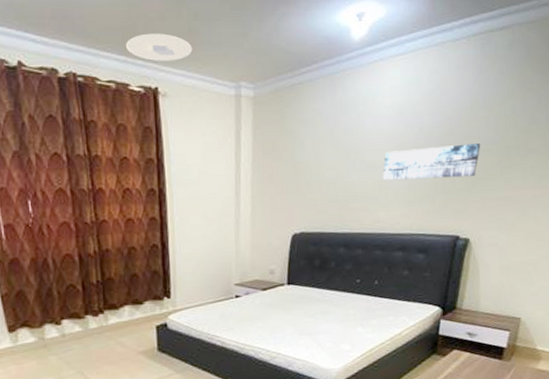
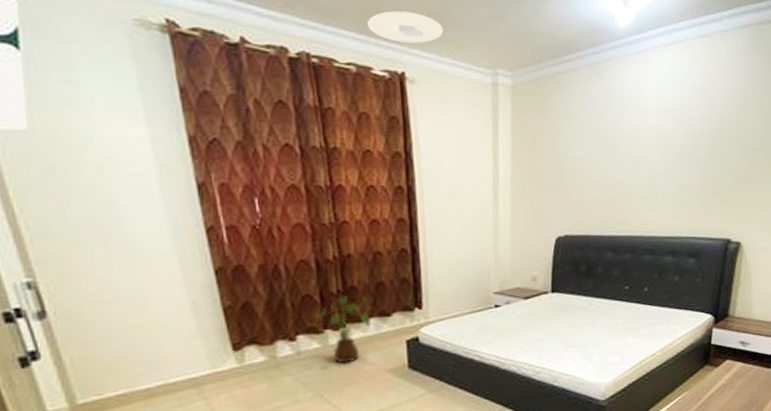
house plant: none [80,285,126,346] -> present [318,295,371,364]
wall art: present [382,143,481,180] -> none [651,142,752,179]

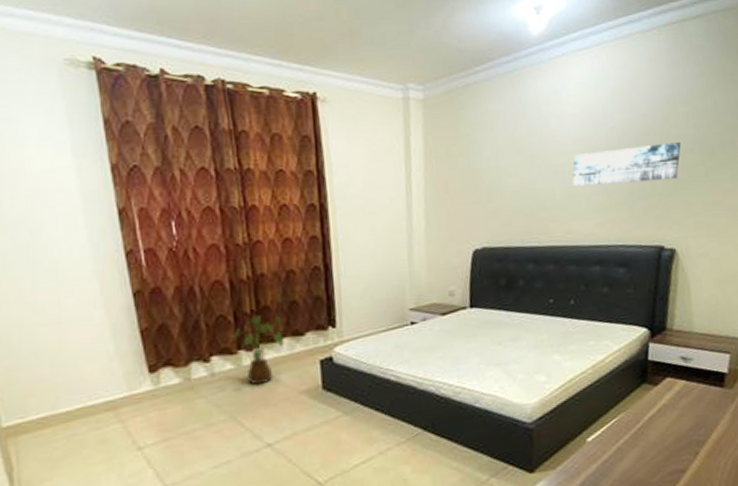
ceiling light: present [366,11,444,43] -> none [279,34,354,64]
wall art: none [651,142,752,179] -> present [572,142,681,186]

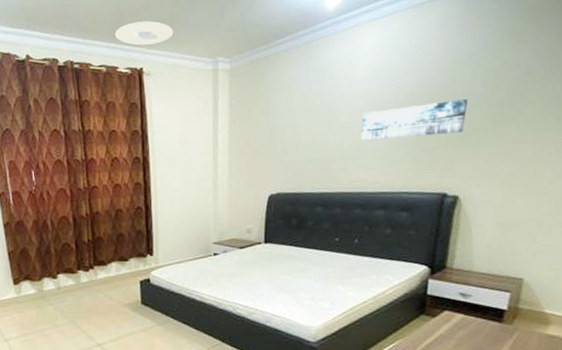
house plant: present [232,314,284,386] -> none [74,243,113,298]
ceiling light: none [279,34,354,64] -> present [114,21,174,46]

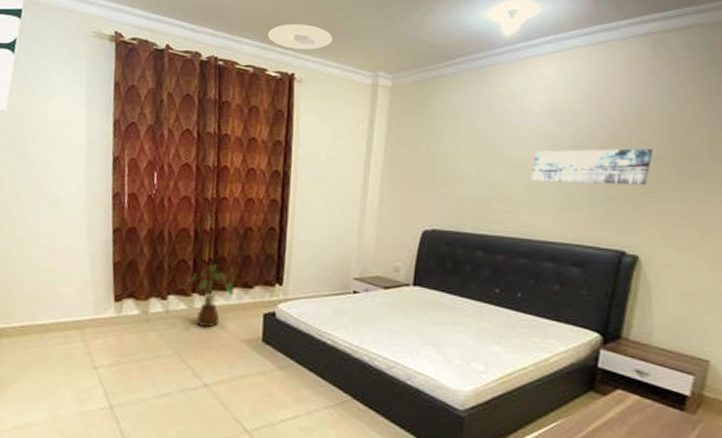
house plant: none [74,243,113,298] -> present [188,264,235,328]

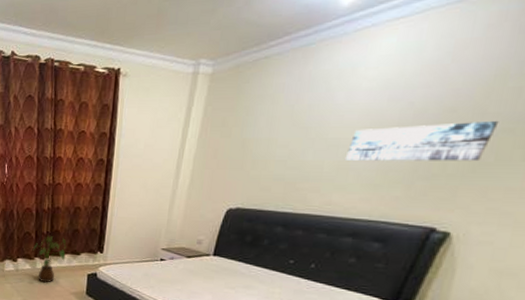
ceiling light: present [267,24,333,50] -> none [97,17,158,44]

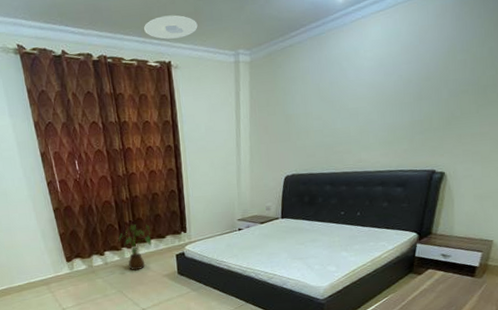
ceiling light: none [97,17,158,44] -> present [143,15,198,40]
wall art: present [344,121,499,162] -> none [364,85,458,125]

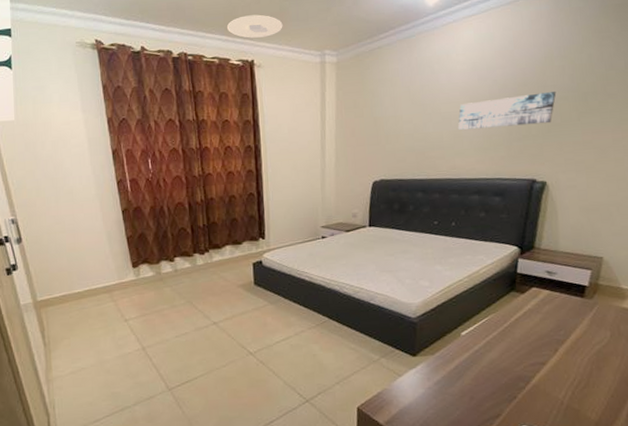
house plant: present [118,223,152,271] -> none [190,228,227,280]
wall art: none [364,85,458,125] -> present [457,92,556,130]

